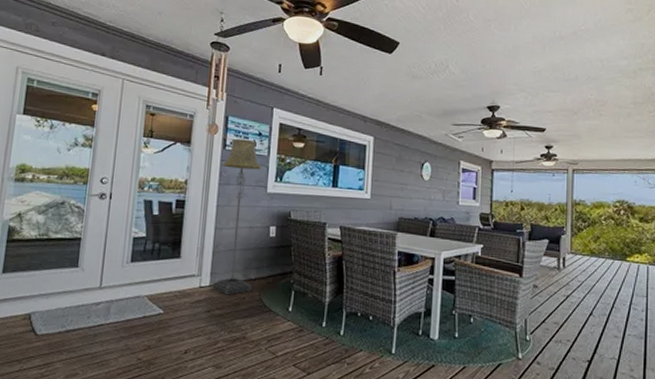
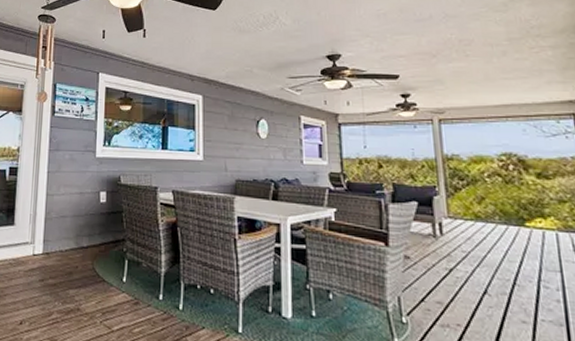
floor lamp: present [212,138,261,295] -> none [45,105,89,264]

